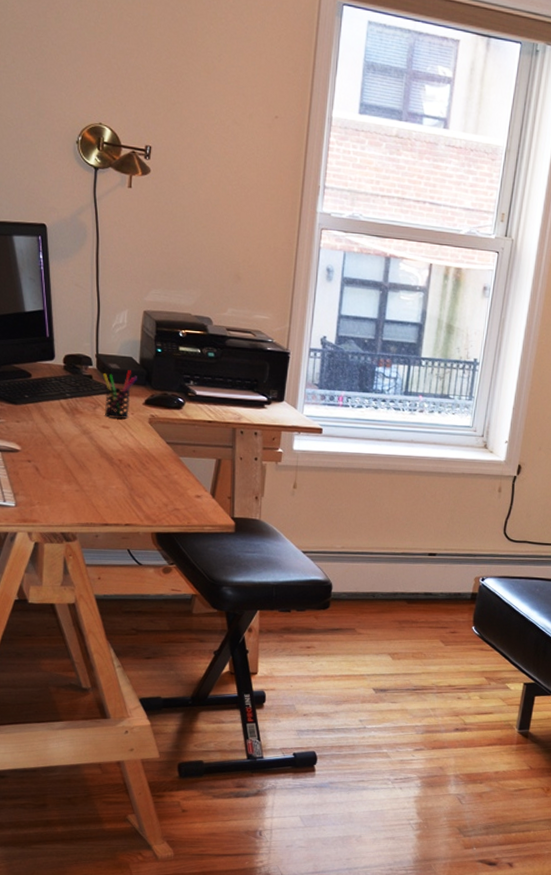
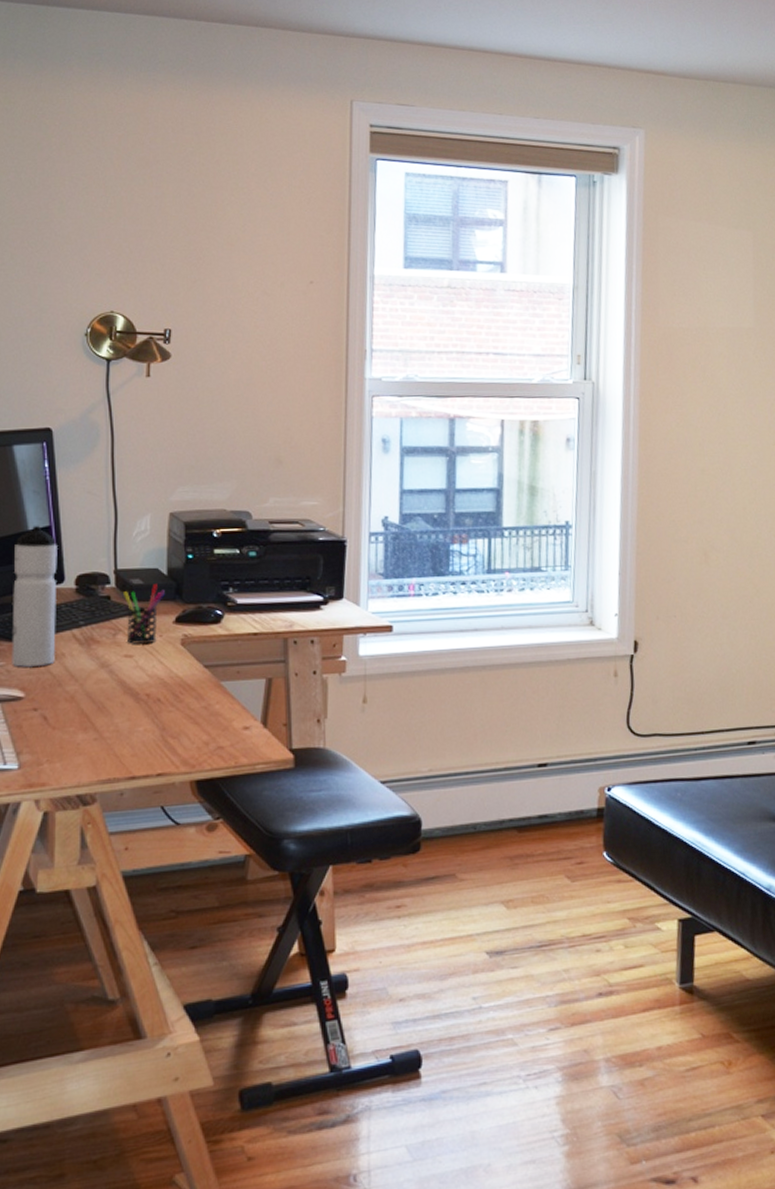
water bottle: none [10,308,49,427] -> present [11,525,57,667]

